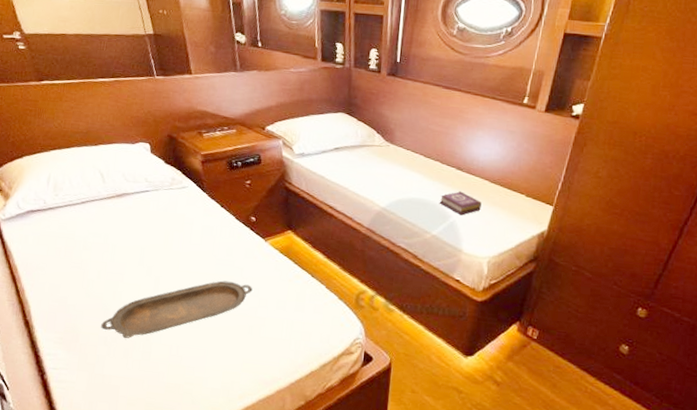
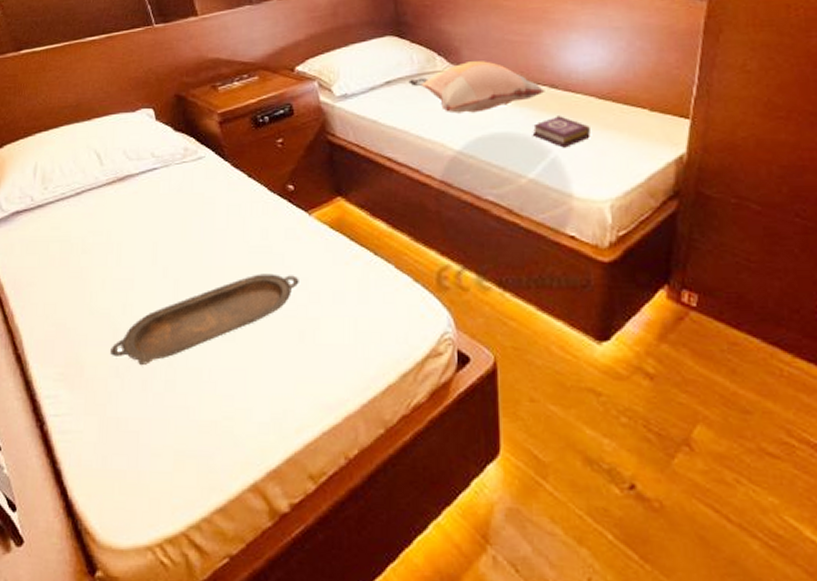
decorative pillow: none [352,141,453,181] -> present [408,61,545,113]

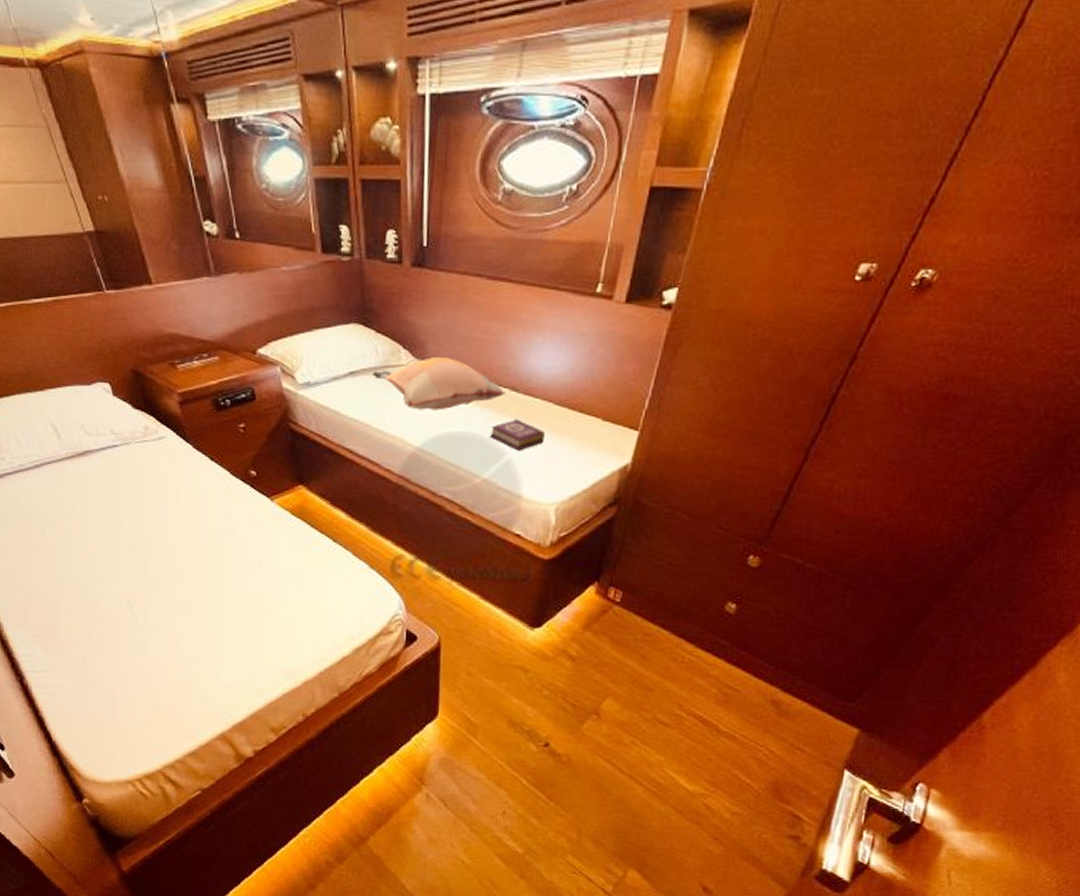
serving tray: present [110,274,299,365] -> none [82,553,262,631]

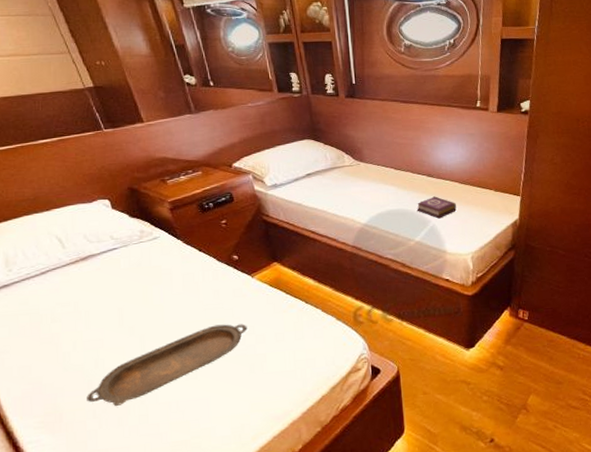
serving tray: none [82,553,262,631] -> present [87,324,247,406]
decorative pillow: present [372,357,506,411] -> none [324,158,424,197]

